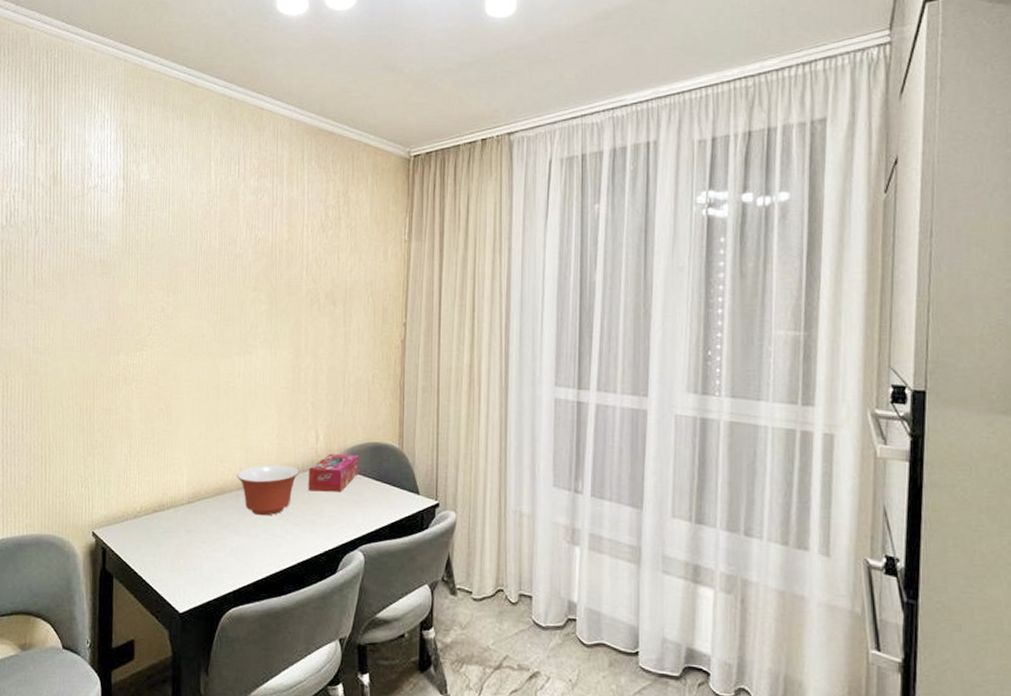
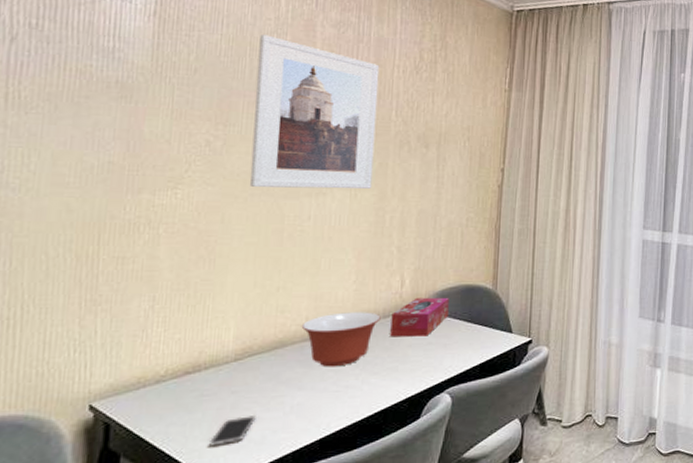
smartphone: none [173,553,205,578] -> present [209,415,256,446]
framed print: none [193,208,291,348] -> present [249,34,380,189]

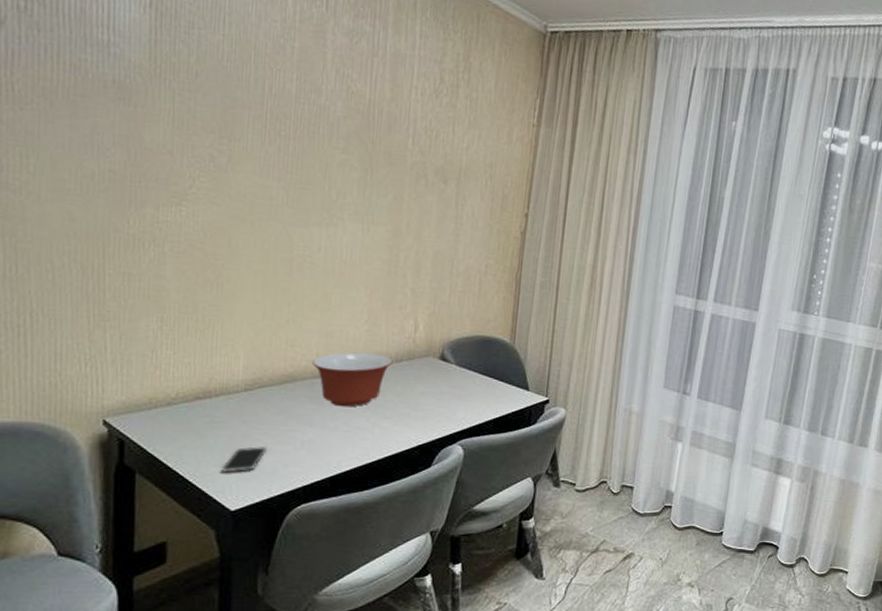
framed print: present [249,34,380,189] -> none [256,38,396,223]
tissue box: present [390,297,449,337] -> none [402,344,465,385]

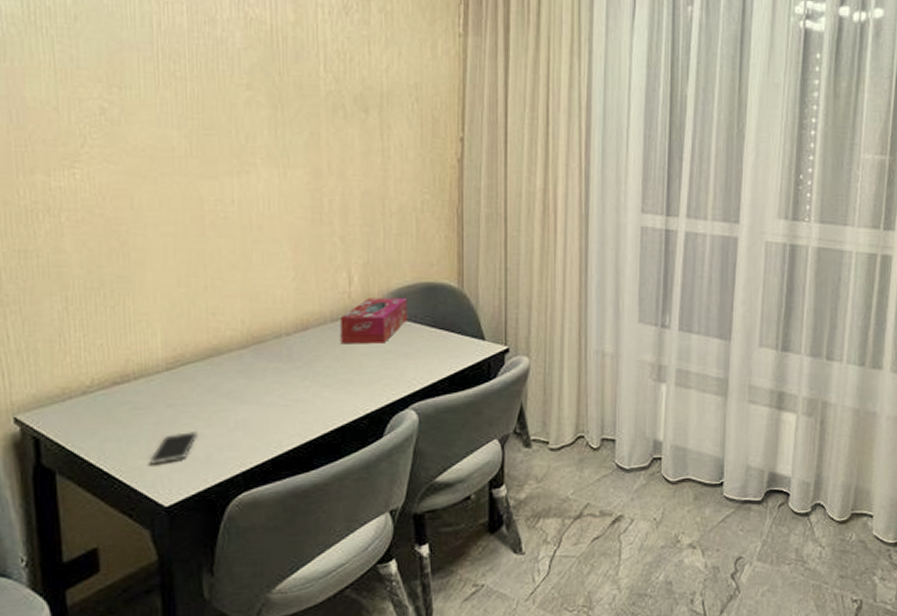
mixing bowl: present [311,352,393,407] -> none [237,315,328,379]
tissue box: none [402,344,465,385] -> present [340,297,407,344]

